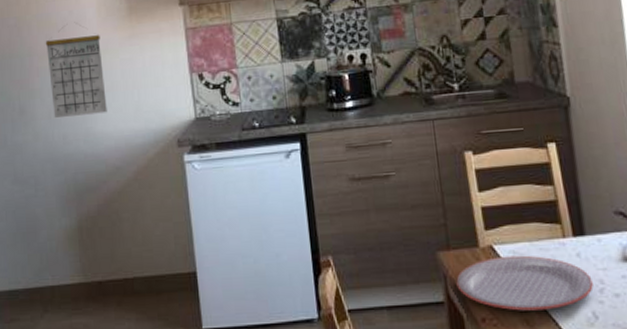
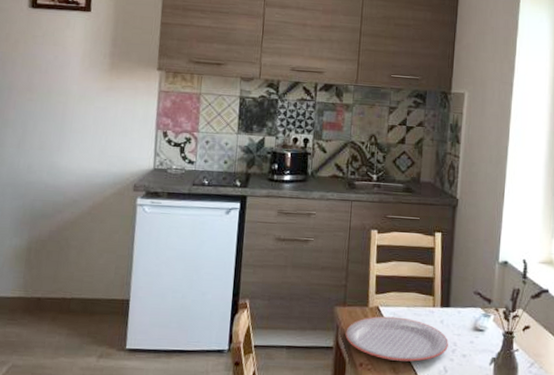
calendar: present [45,22,107,118] -> none [22,66,80,151]

